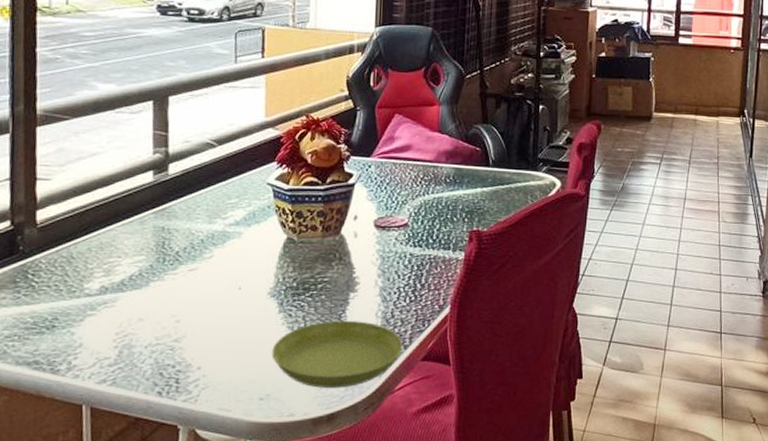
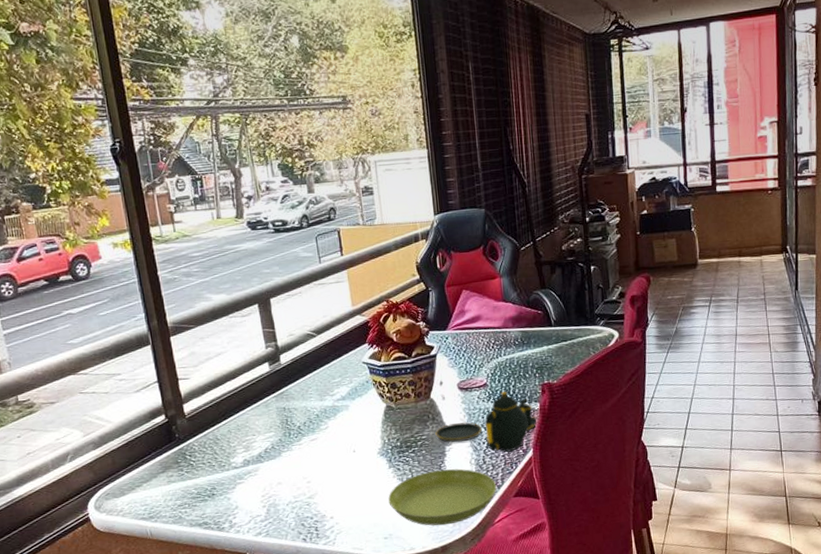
teapot: none [340,234,461,306] -> present [435,391,538,452]

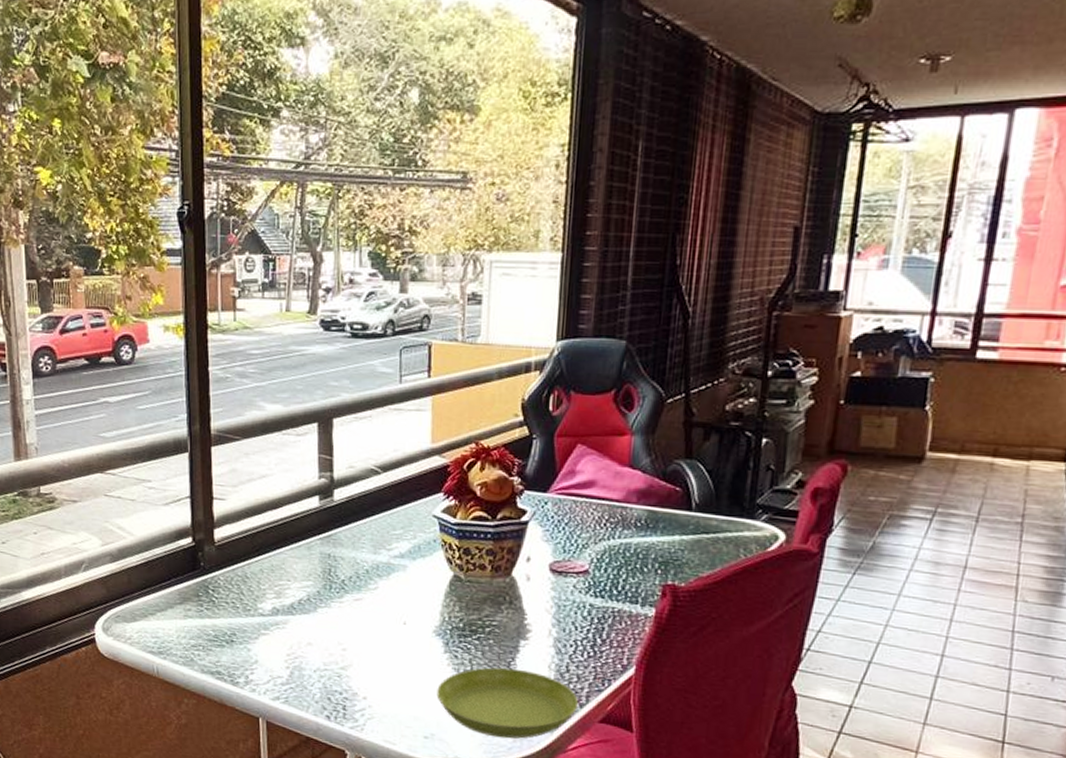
teapot: present [435,391,538,452] -> none [510,584,650,664]

